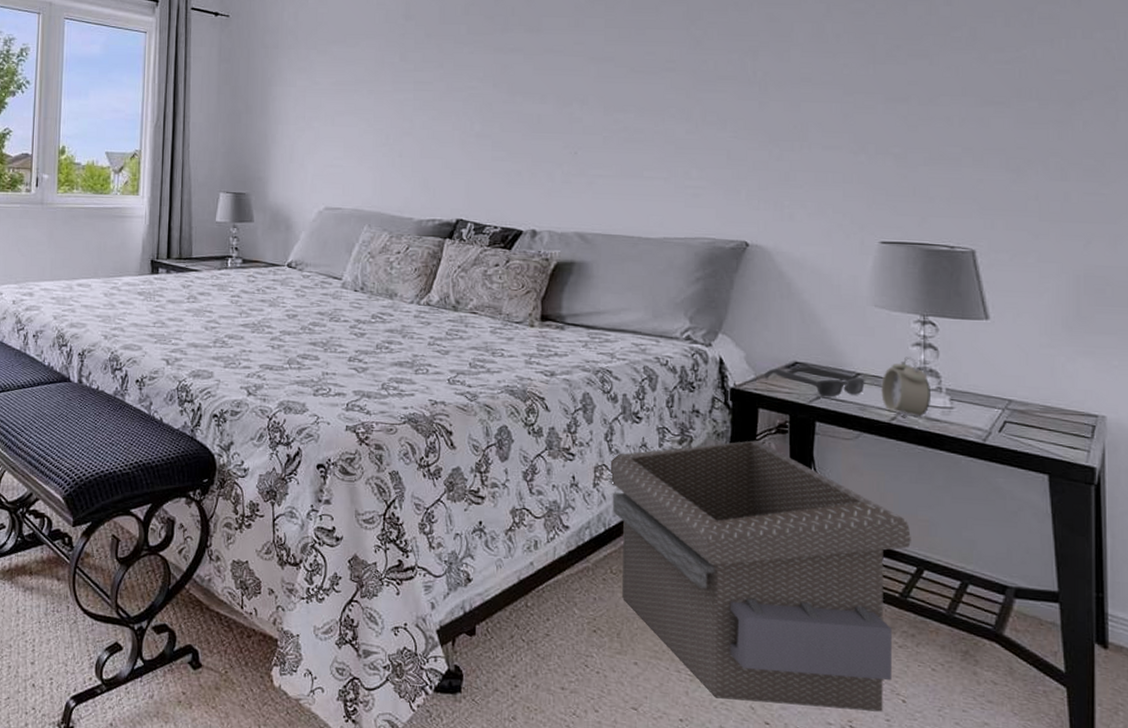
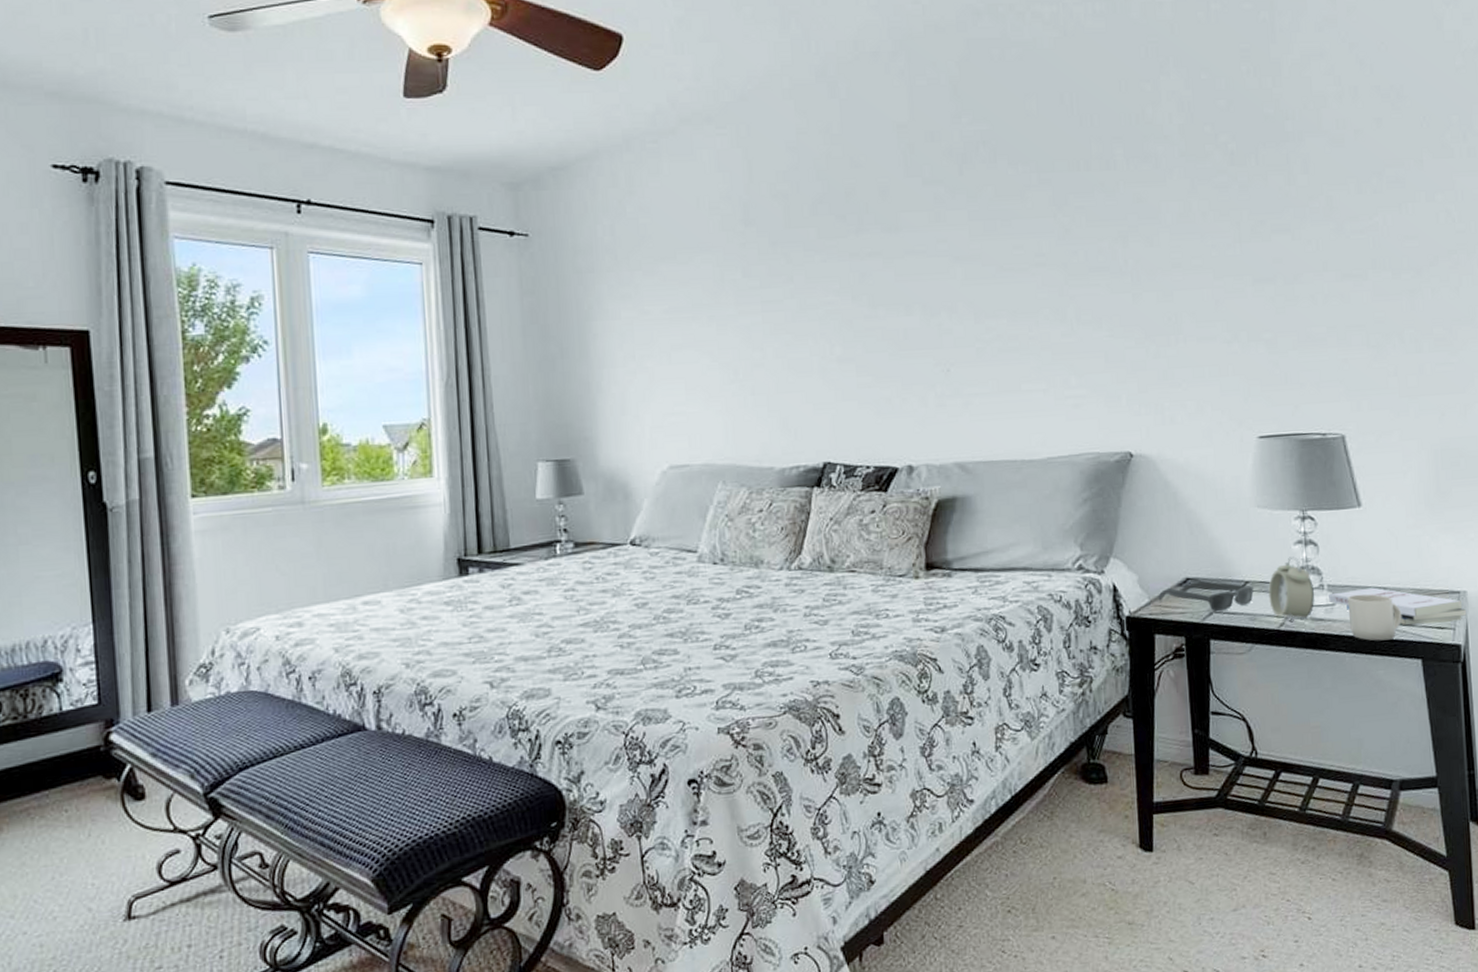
storage basket: present [611,440,911,712] -> none [1012,670,1306,957]
books: none [947,397,1104,444] -> present [1329,587,1467,625]
mug: none [967,401,1029,451] -> present [1347,593,1402,642]

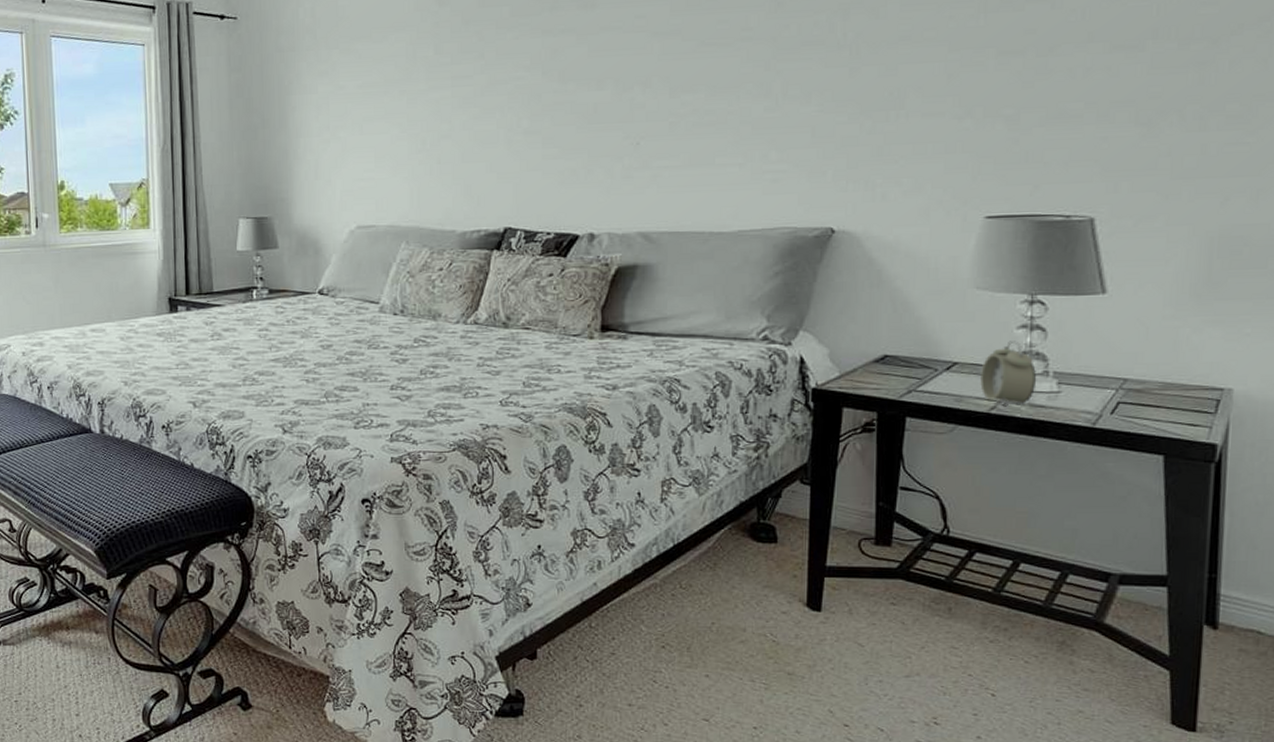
glasses: present [1158,581,1254,612] -> none [850,359,963,391]
books: present [1329,587,1467,625] -> none [1054,378,1230,420]
mug: present [1347,593,1402,642] -> none [1076,383,1145,433]

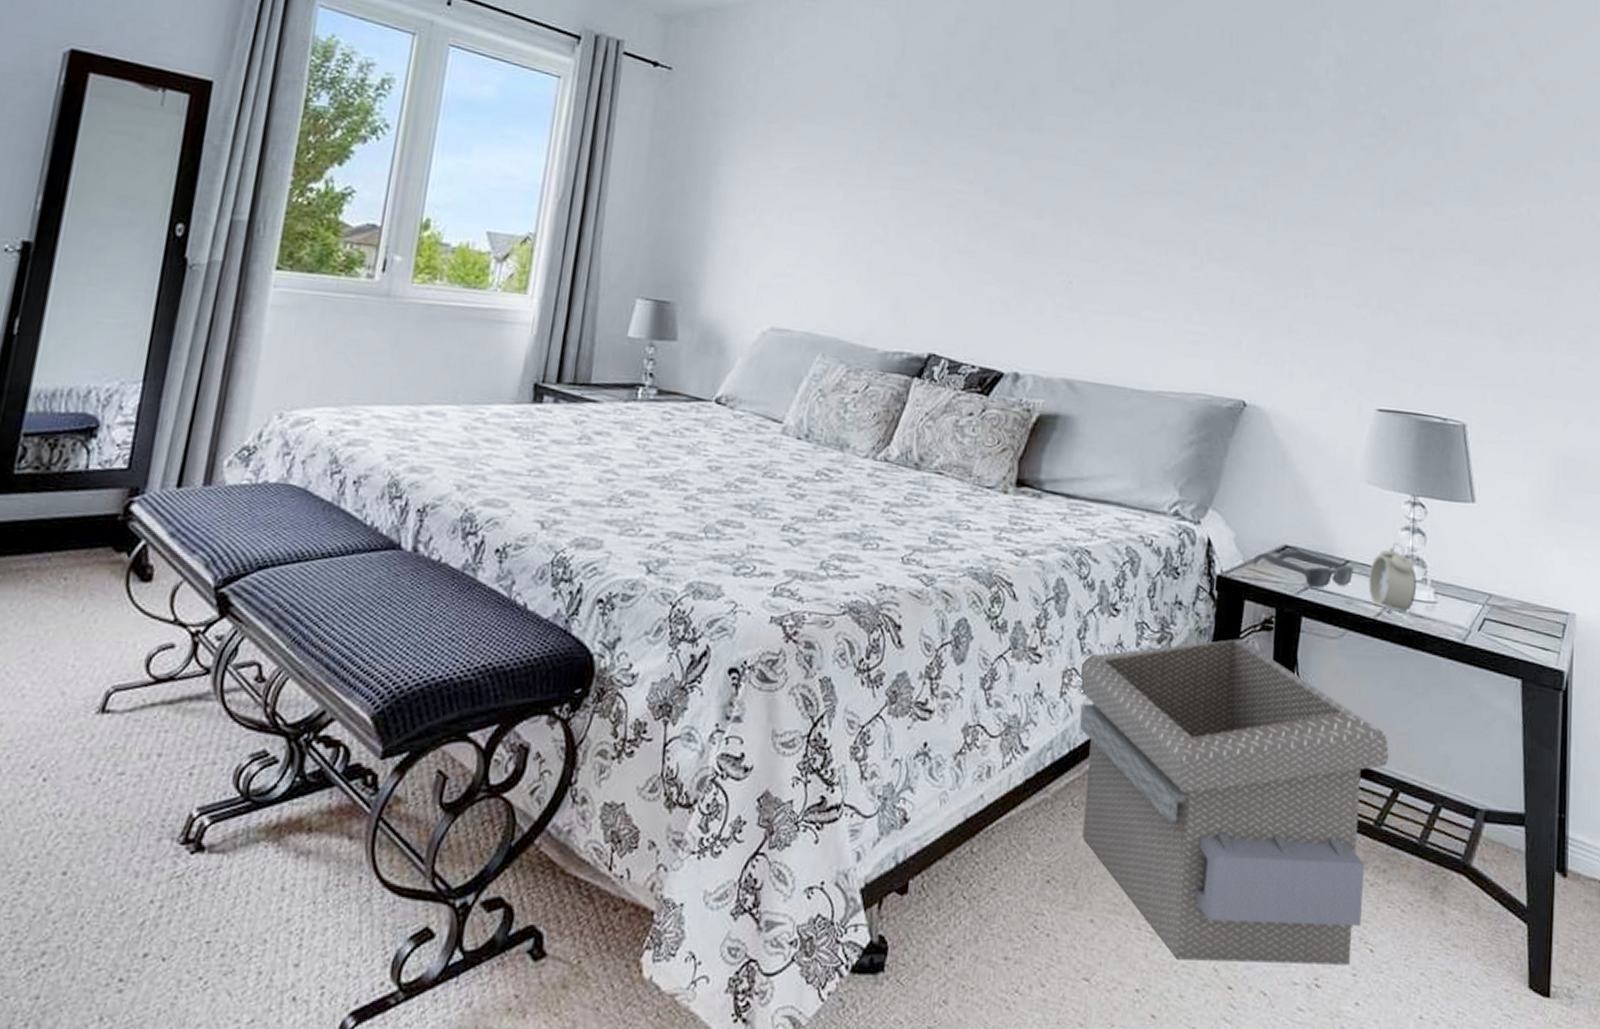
storage basket: none [680,442,1008,707] -> present [1080,639,1389,965]
glasses: none [850,359,963,391] -> present [1253,551,1354,588]

